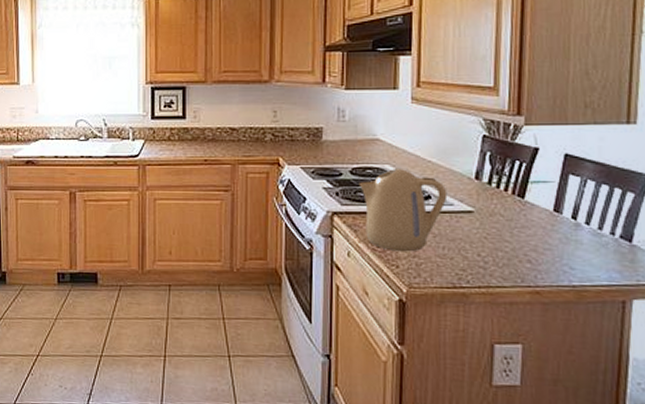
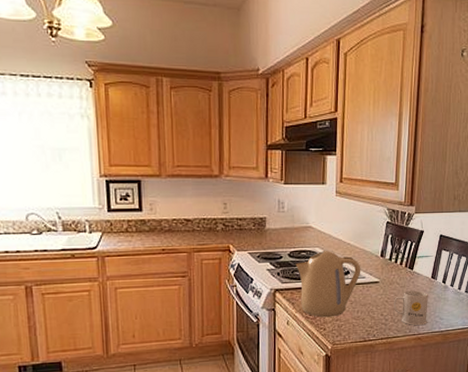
mug: none [497,226,550,275] -> present [394,290,428,326]

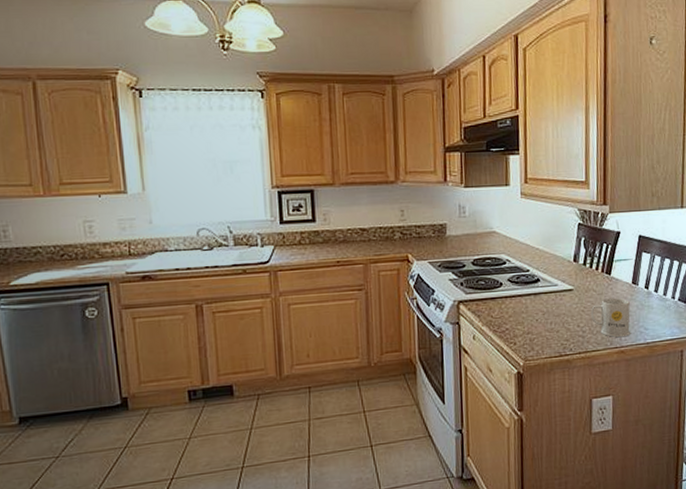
kettle: present [295,250,361,318] -> none [479,256,553,331]

